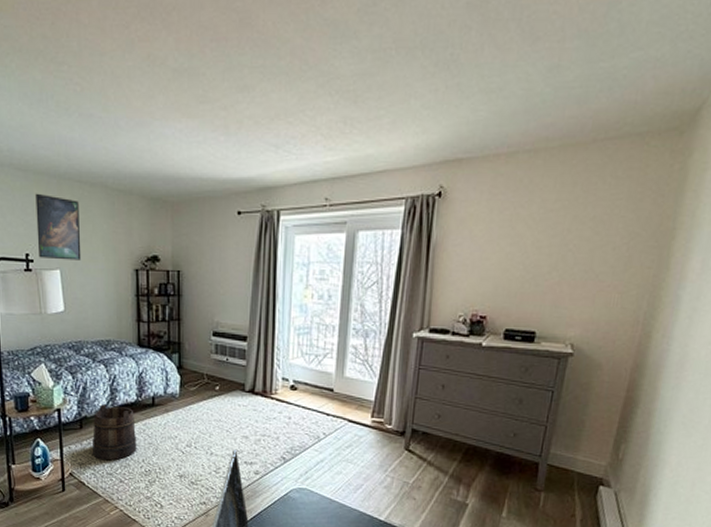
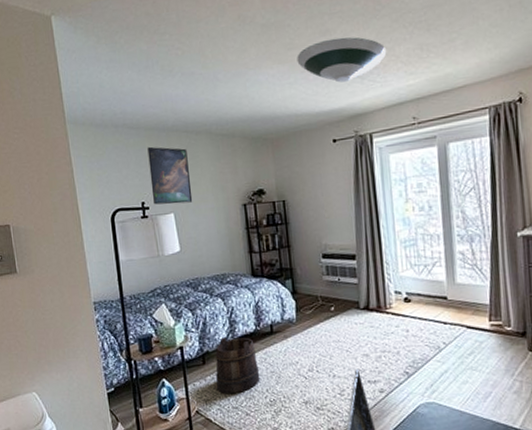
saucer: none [208,97,308,149] -> present [297,37,387,83]

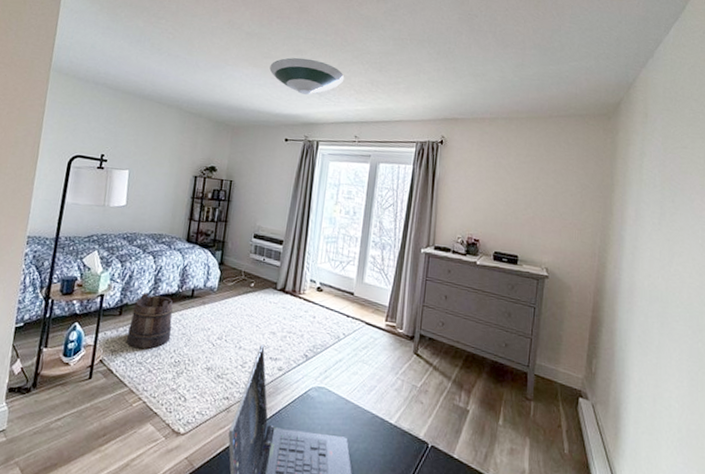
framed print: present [147,146,193,205] -> none [113,107,156,165]

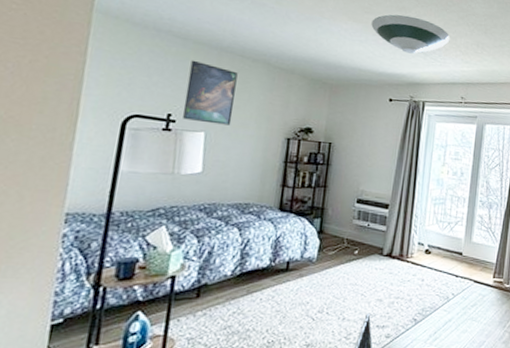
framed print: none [113,107,156,165] -> present [183,60,238,126]
bucket: present [126,293,173,349] -> none [207,270,264,333]

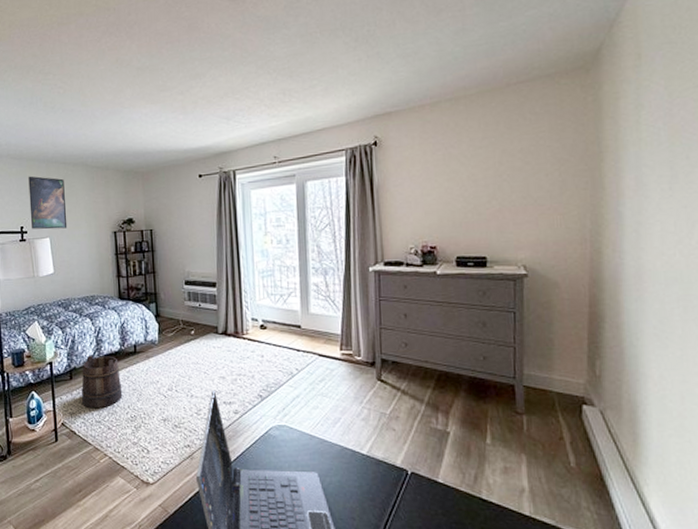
bucket: none [207,270,264,333] -> present [81,355,123,409]
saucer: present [371,14,450,54] -> none [168,81,252,123]

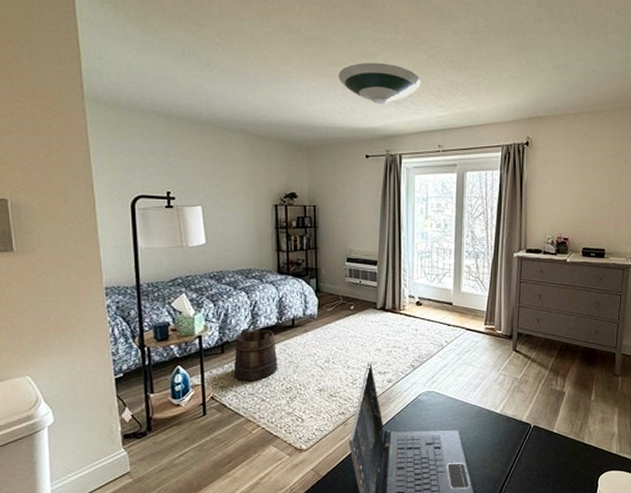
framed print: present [28,176,68,230] -> none [177,137,223,198]
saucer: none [168,81,252,123] -> present [338,62,421,104]

